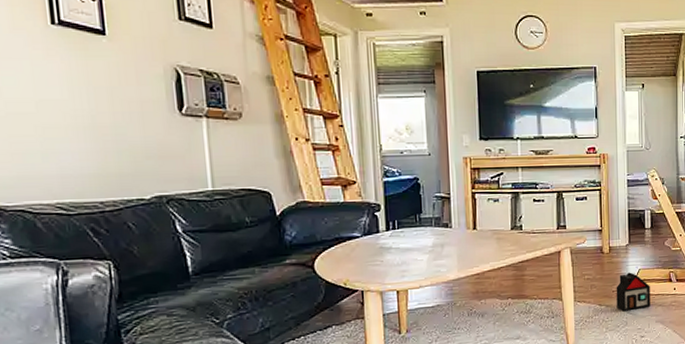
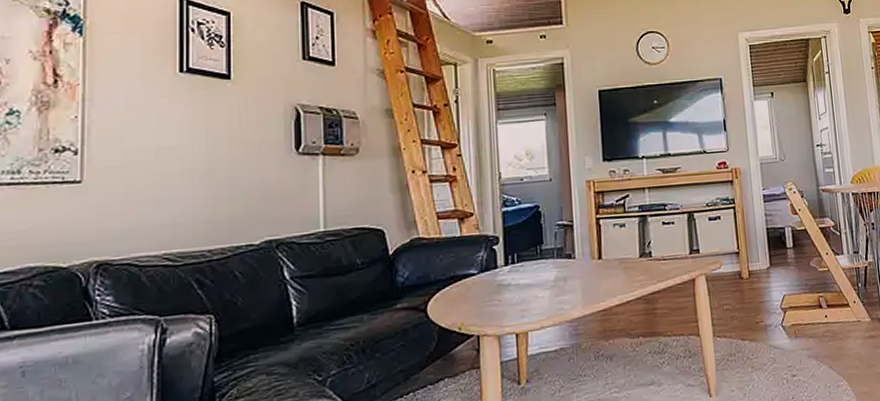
toy house: present [616,272,650,312] -> none [759,299,800,346]

